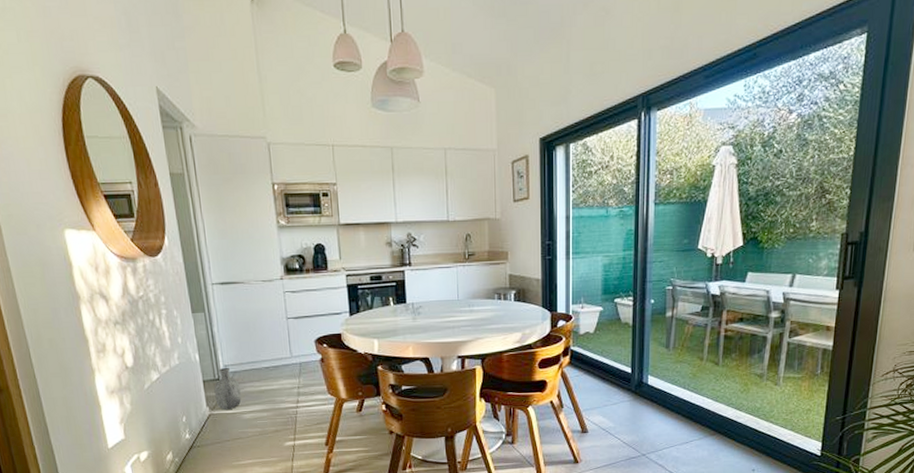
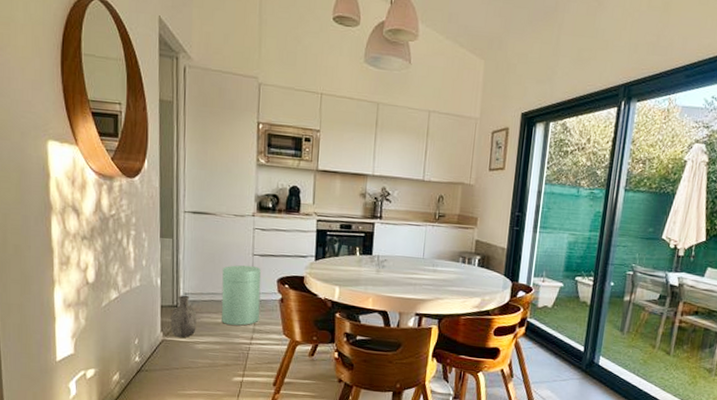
trash can: none [259,329,302,391] -> present [221,264,261,326]

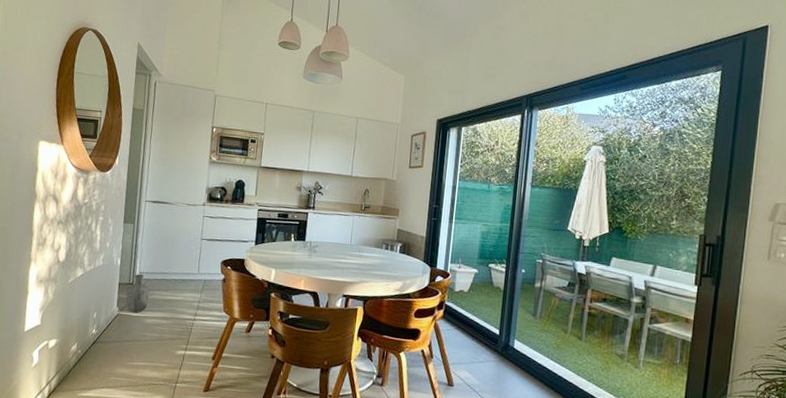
trash can: present [221,264,261,326] -> none [170,248,207,303]

